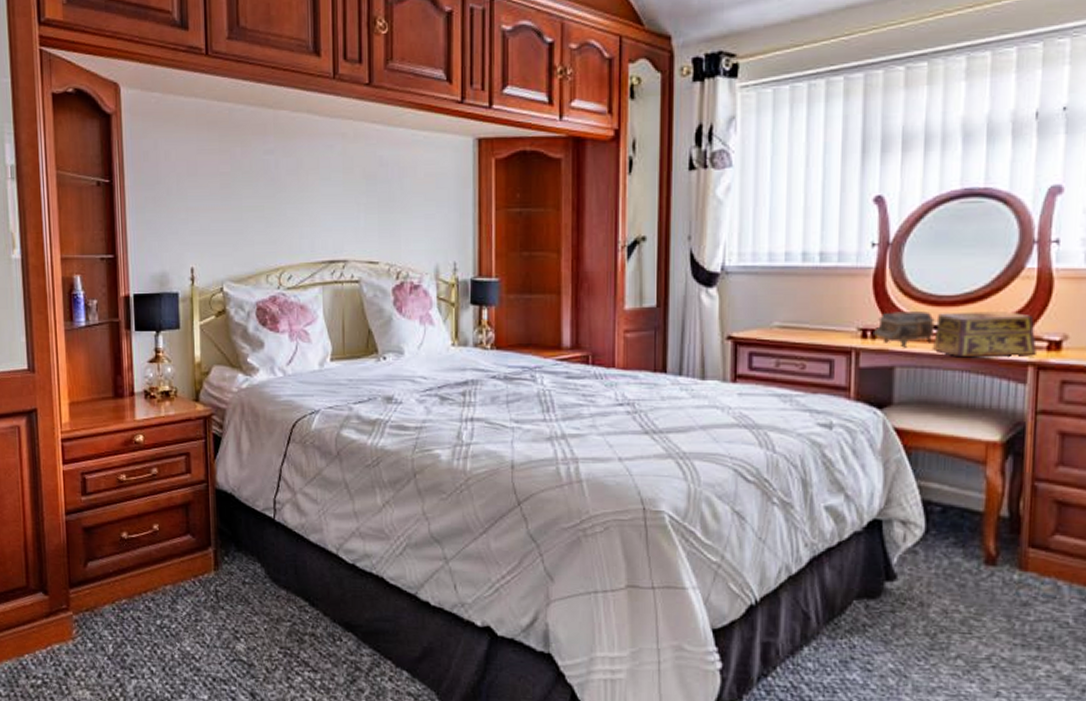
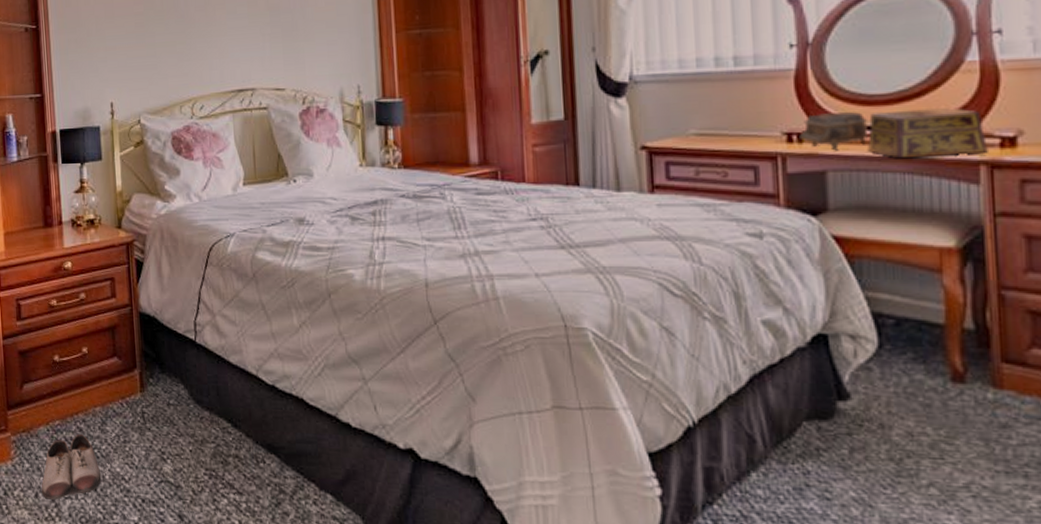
shoe: none [105,613,170,680] -> present [41,434,102,500]

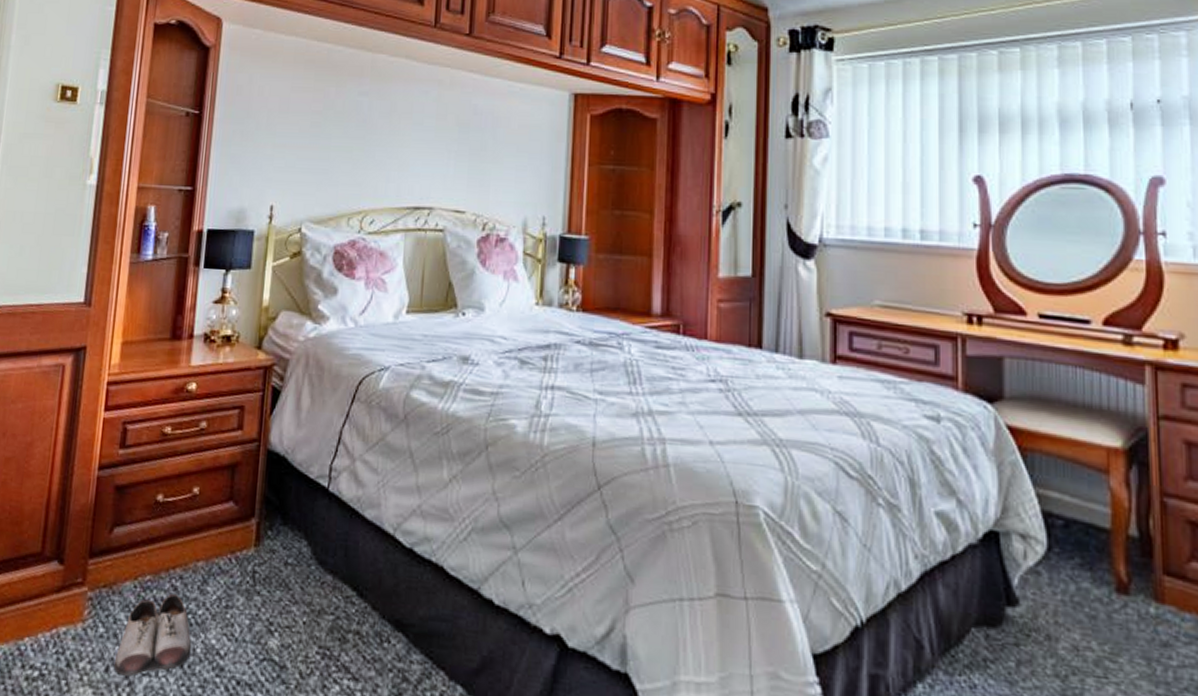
jewelry box: present [799,112,868,151] -> none [979,297,1043,337]
decorative box: present [868,108,988,159] -> none [1043,302,1152,354]

